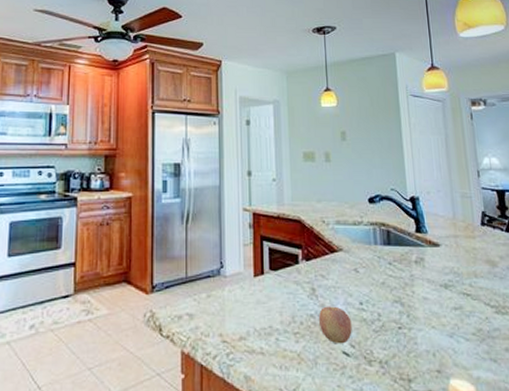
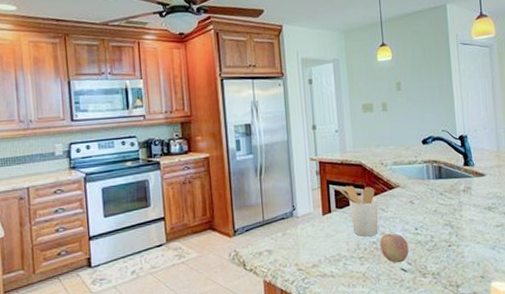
utensil holder: none [272,243,318,308] -> present [337,185,378,237]

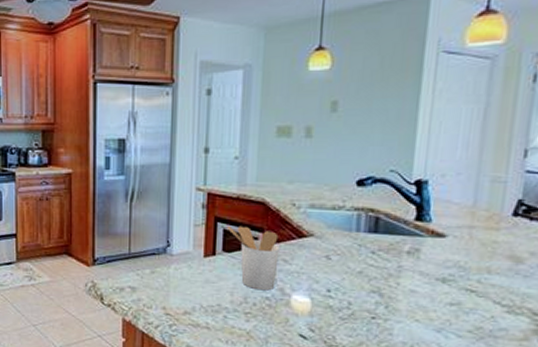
fruit: present [380,233,409,263] -> none [275,290,314,328]

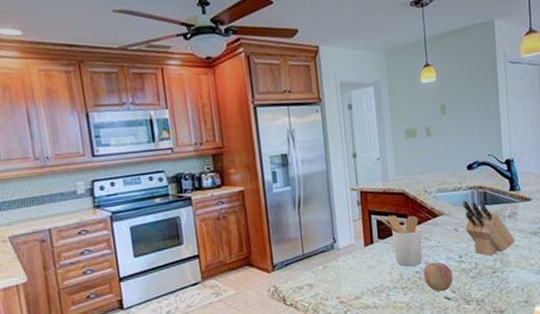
fruit: none [275,290,314,328] -> present [424,261,453,292]
knife block: none [341,223,412,298] -> present [463,200,515,256]

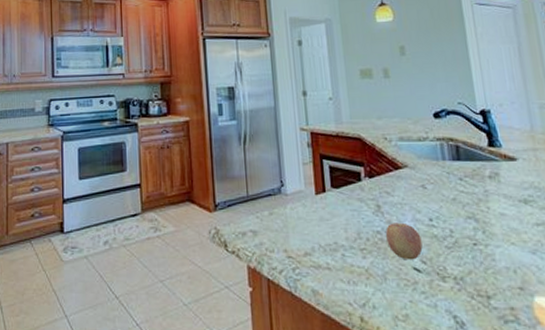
utensil holder: present [380,215,422,267] -> none [333,161,383,225]
knife block: present [463,200,515,256] -> none [430,153,500,224]

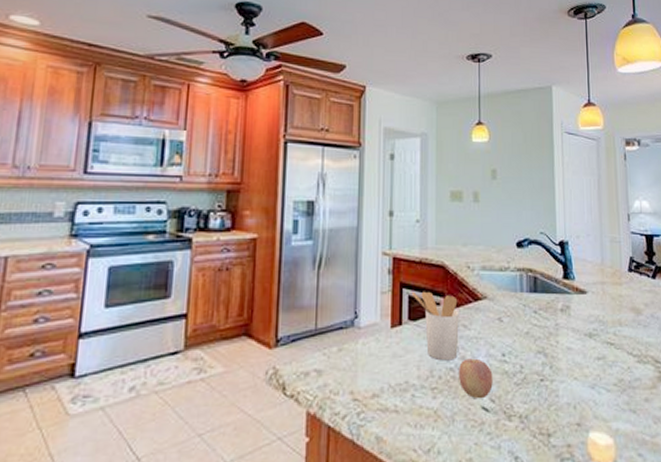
utensil holder: none [333,161,383,225] -> present [413,291,459,361]

